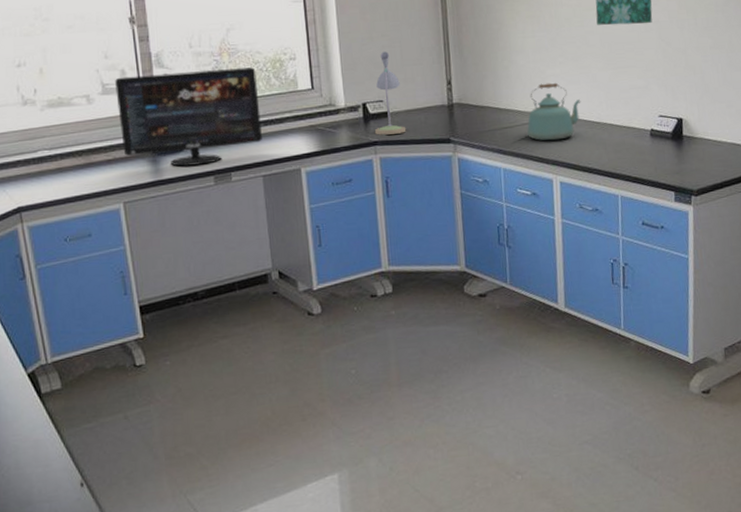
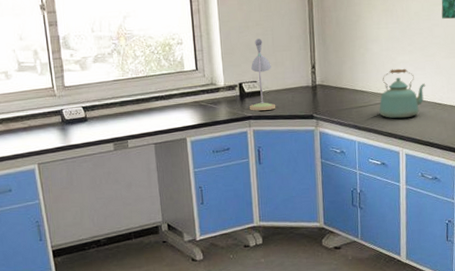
computer monitor: present [115,67,262,167] -> none [29,50,154,134]

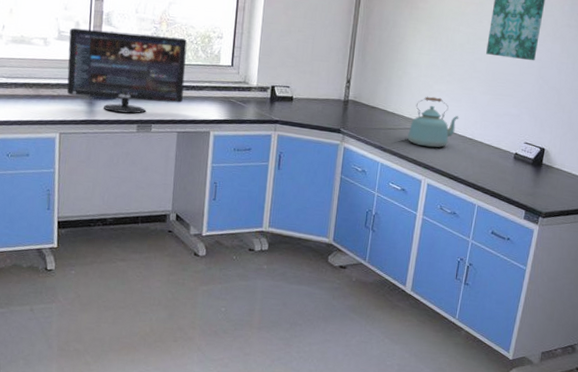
computer monitor: none [29,50,154,134] -> present [66,27,187,114]
desk lamp: present [249,38,276,111] -> none [277,45,307,118]

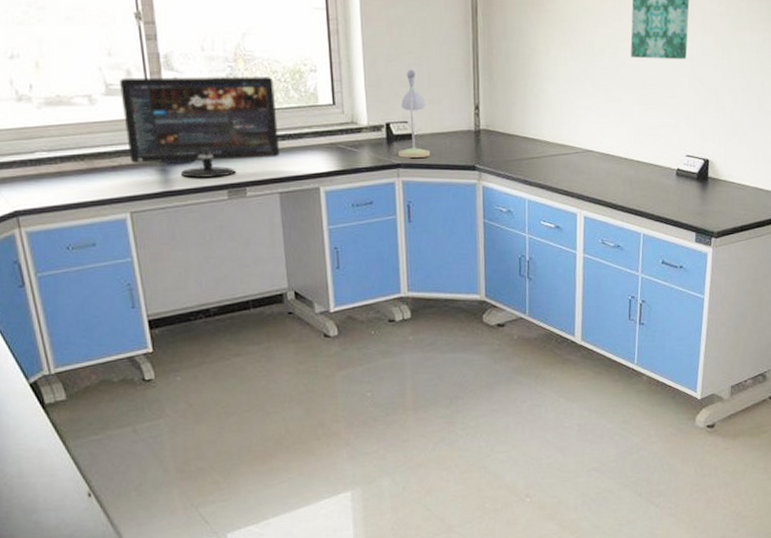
desk lamp: none [277,45,307,118] -> present [397,70,431,158]
kettle: present [407,96,459,148] -> none [554,114,610,174]

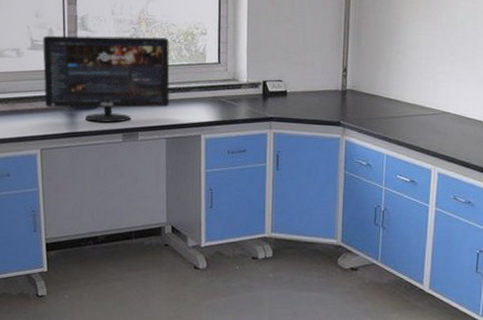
desk lamp: present [397,70,431,158] -> none [271,35,301,112]

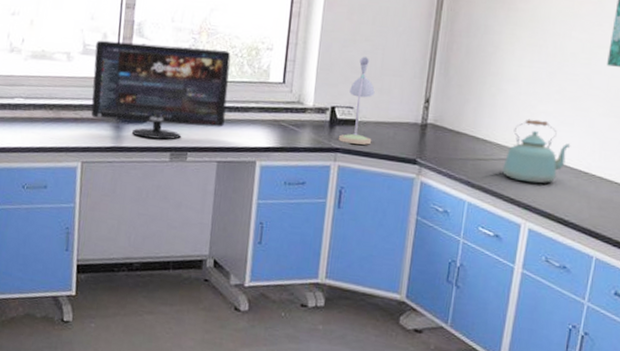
desk lamp: none [271,35,301,112] -> present [338,57,375,145]
kettle: none [413,79,467,134] -> present [502,119,571,184]

